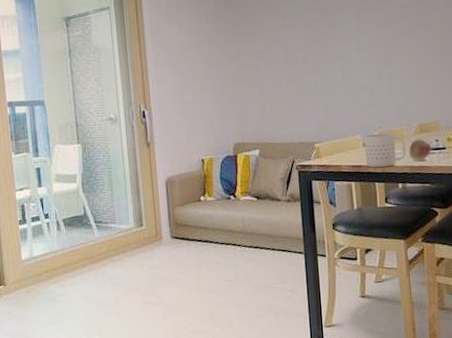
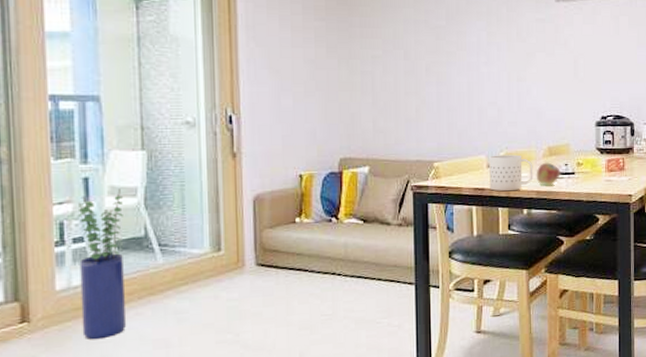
vase: none [34,176,75,299] -> present [78,189,127,339]

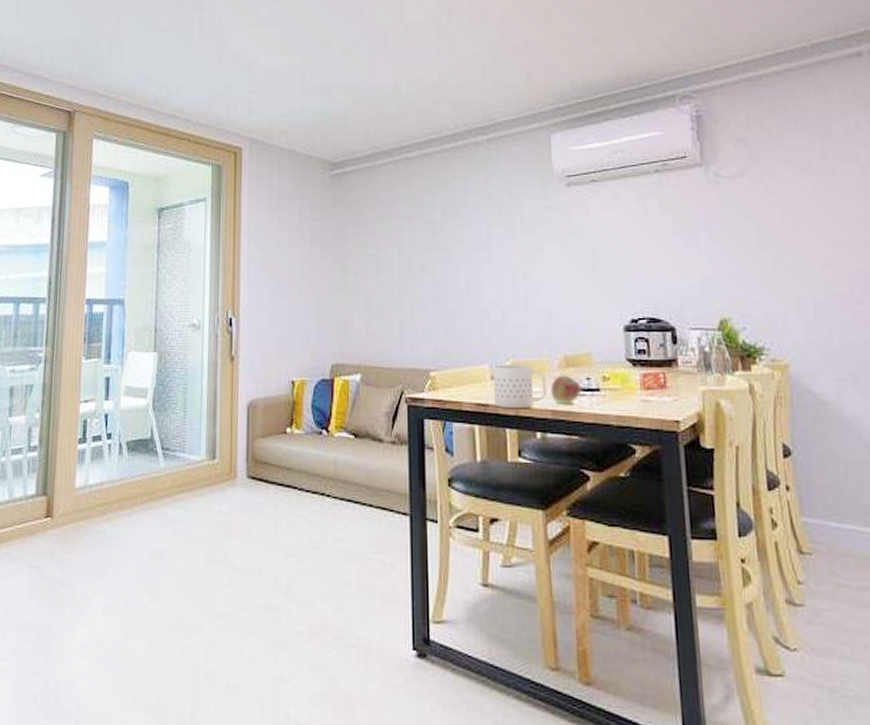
vase: present [78,189,127,339] -> none [92,389,136,541]

